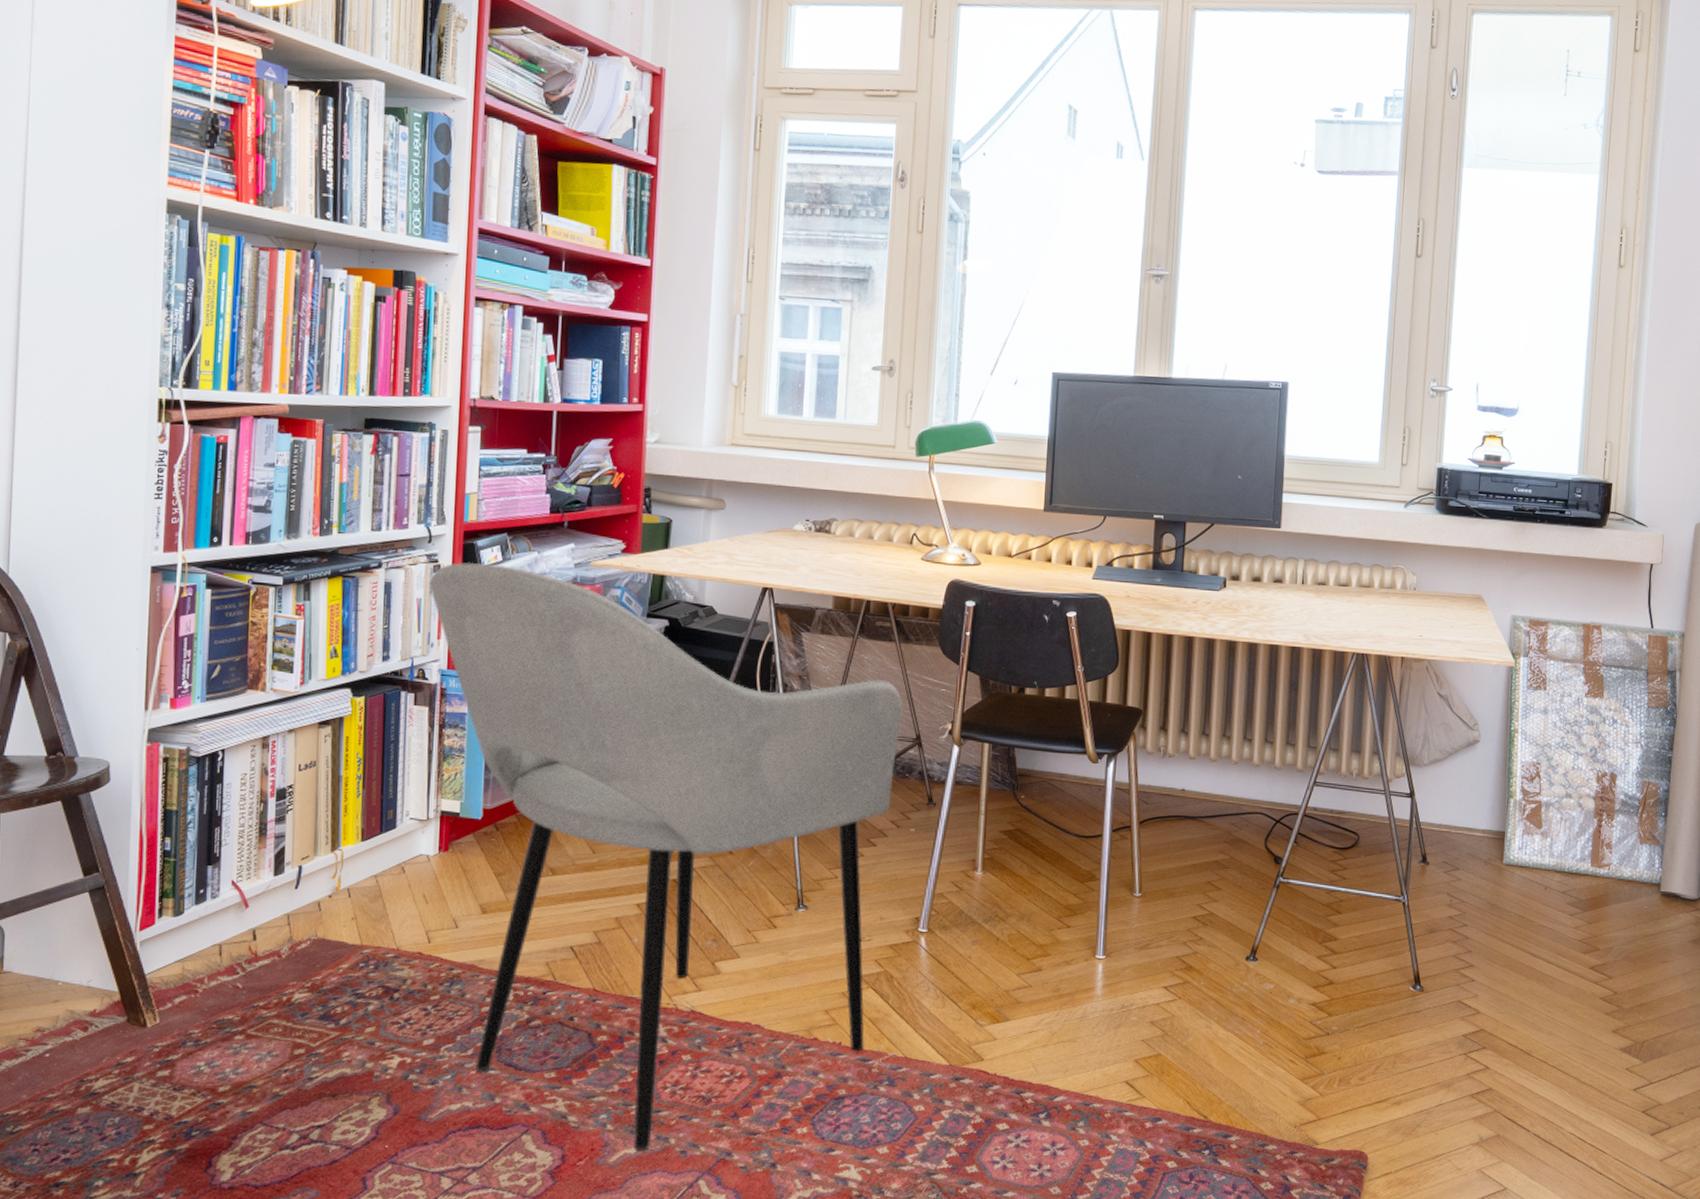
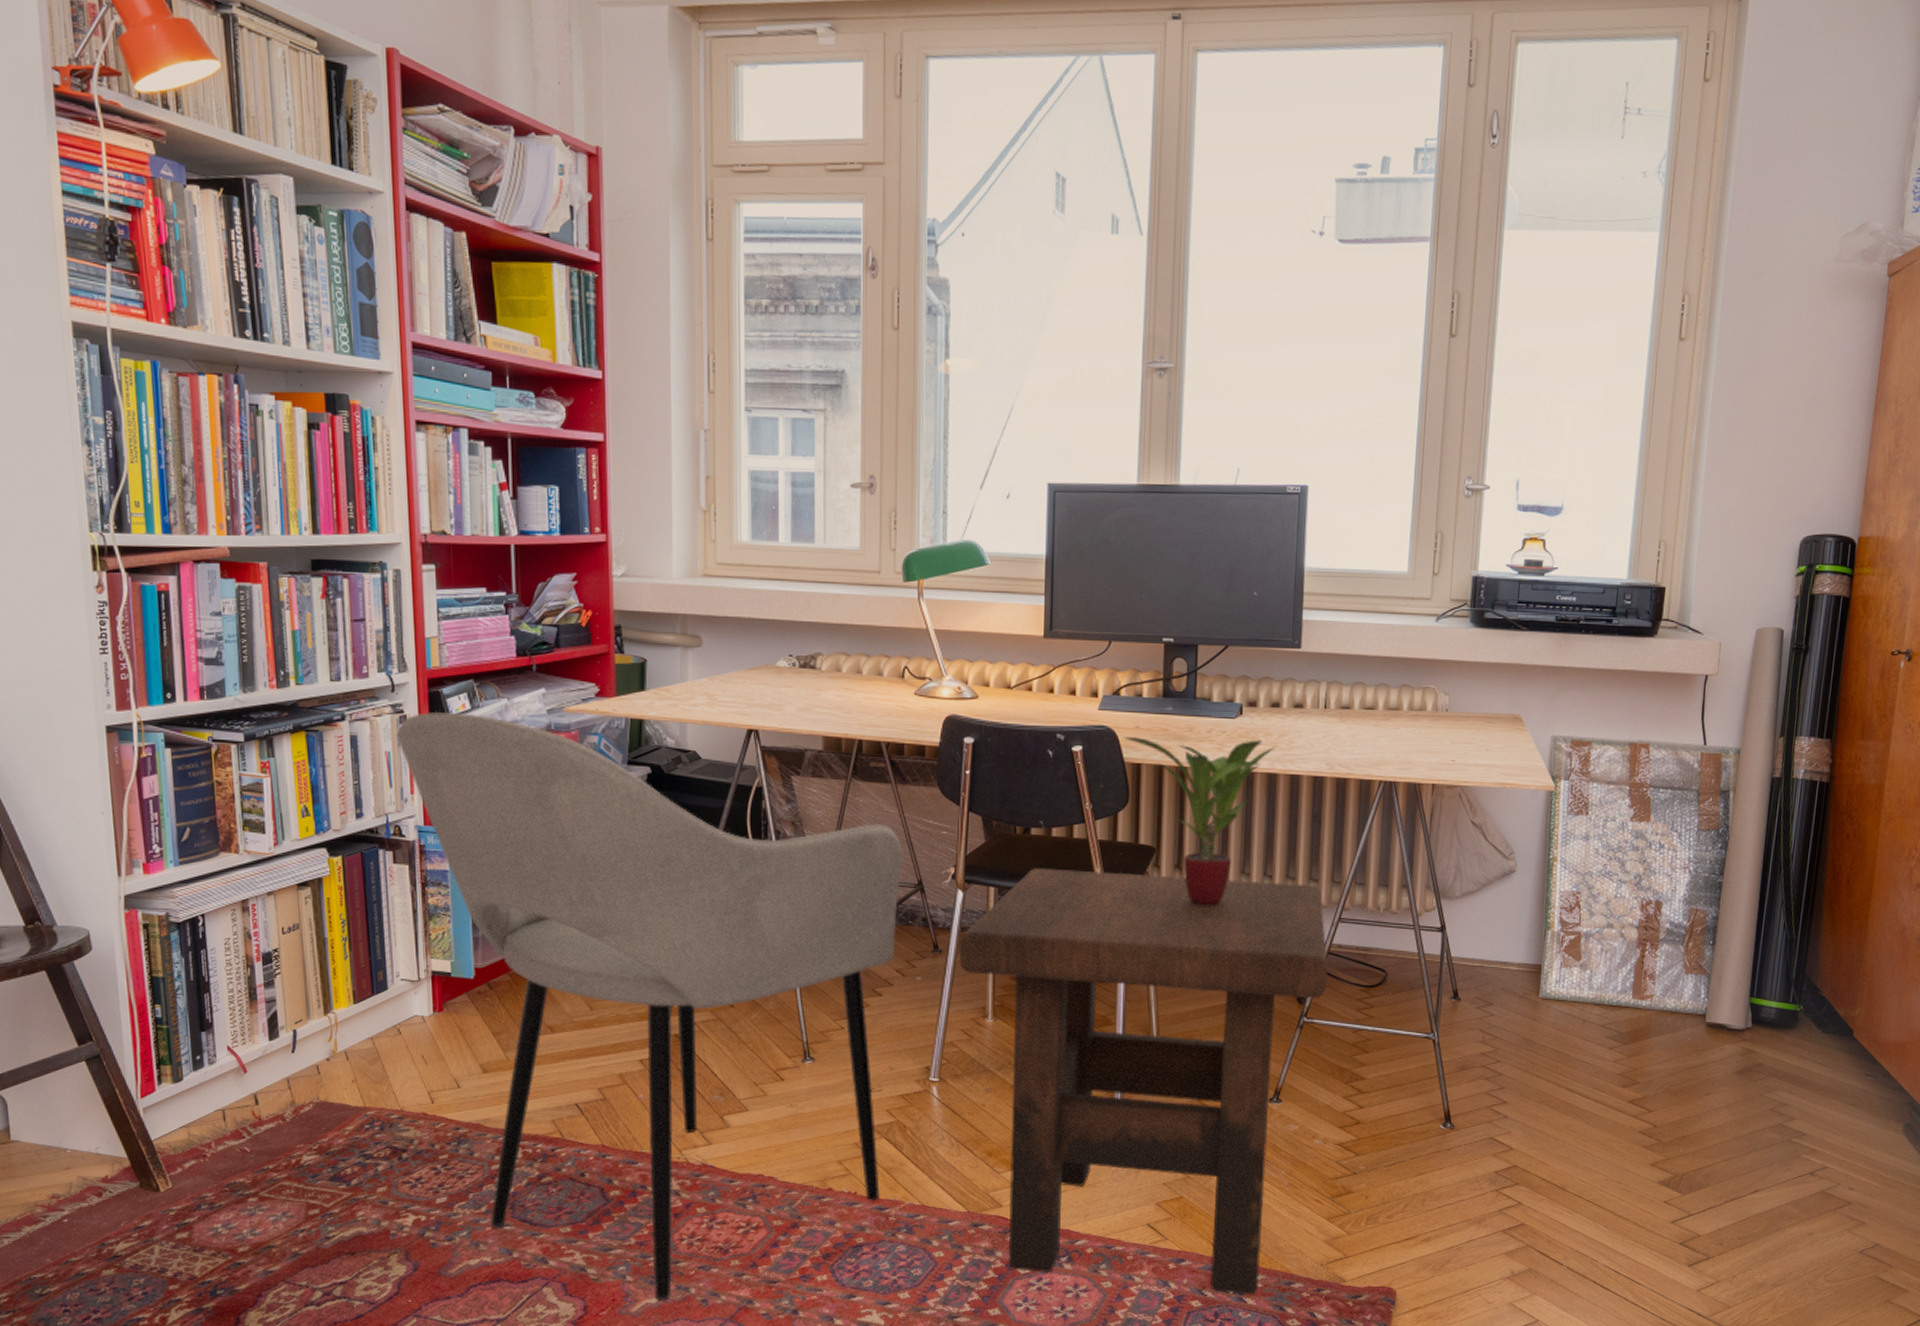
side table: none [952,726,1304,1157] -> present [959,868,1328,1295]
potted plant: none [1115,605,1257,767] -> present [1124,737,1276,906]

